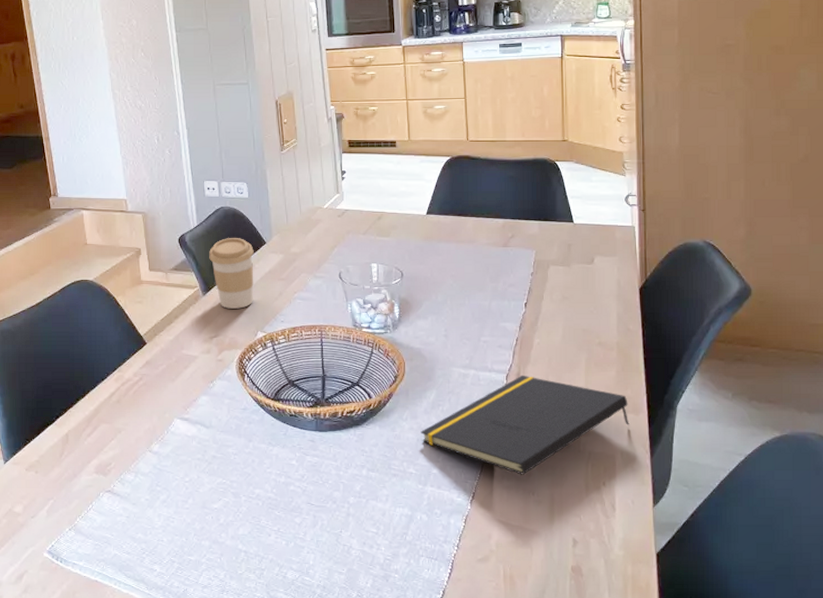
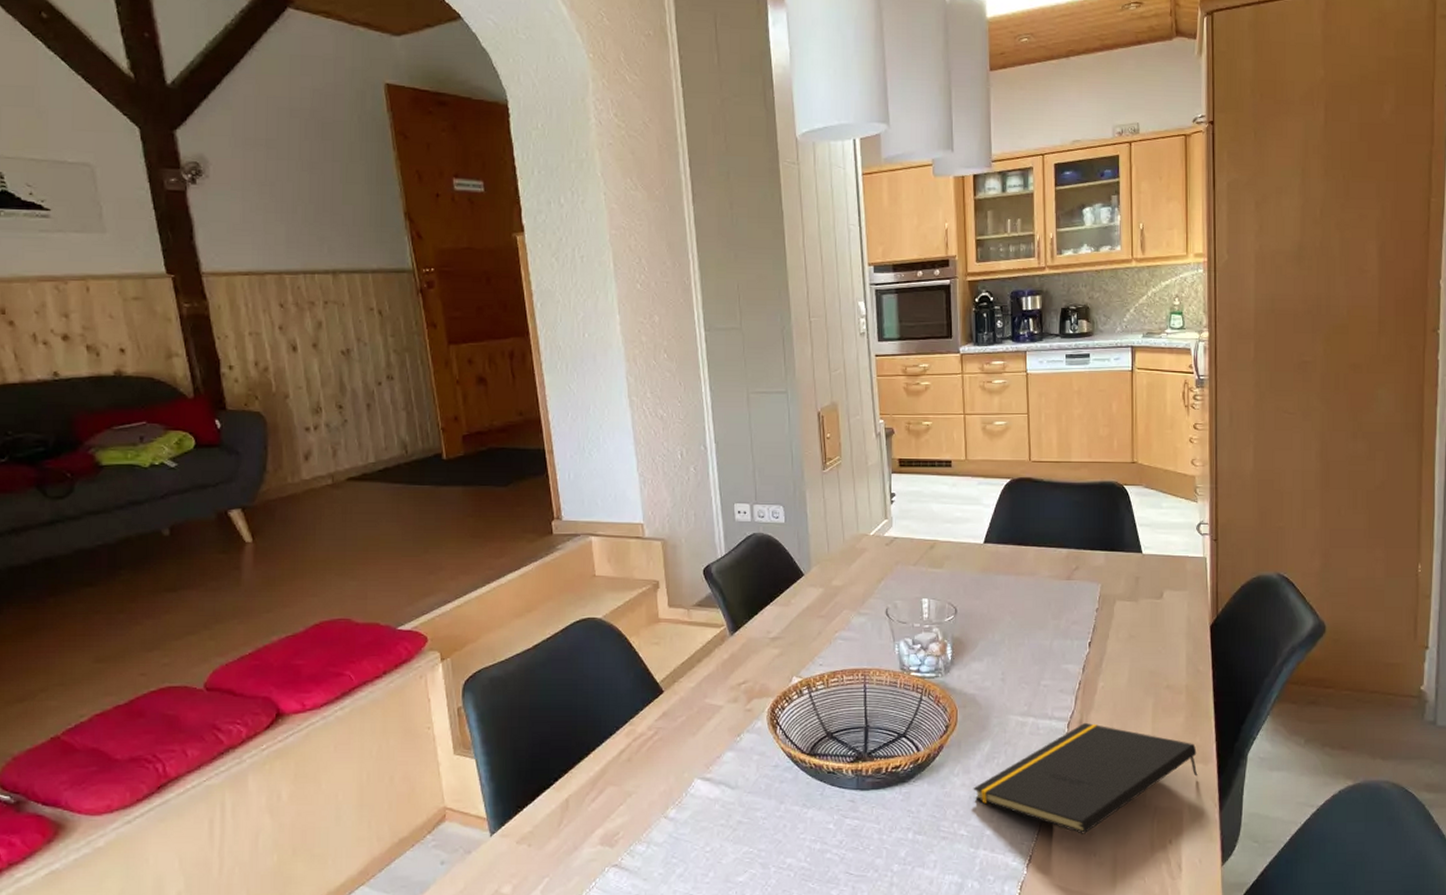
coffee cup: present [209,238,254,309] -> none [738,569,790,651]

